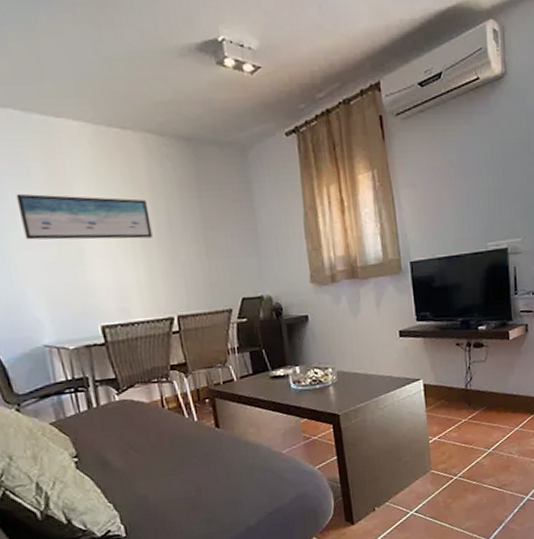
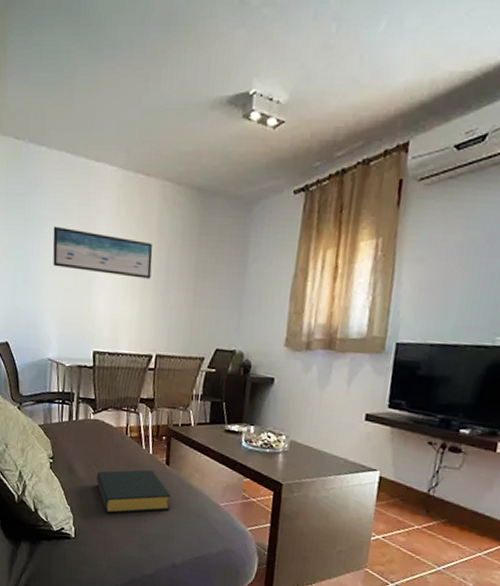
hardback book: none [137,437,231,497] -> present [96,469,171,514]

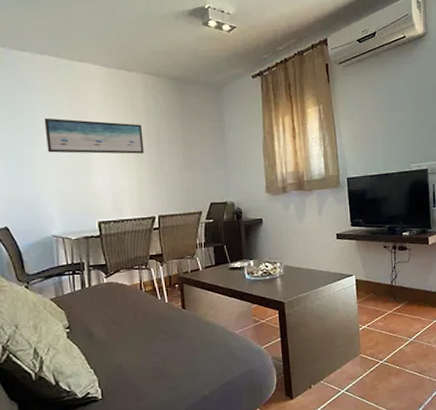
hardback book: present [96,469,171,514] -> none [116,316,192,366]

